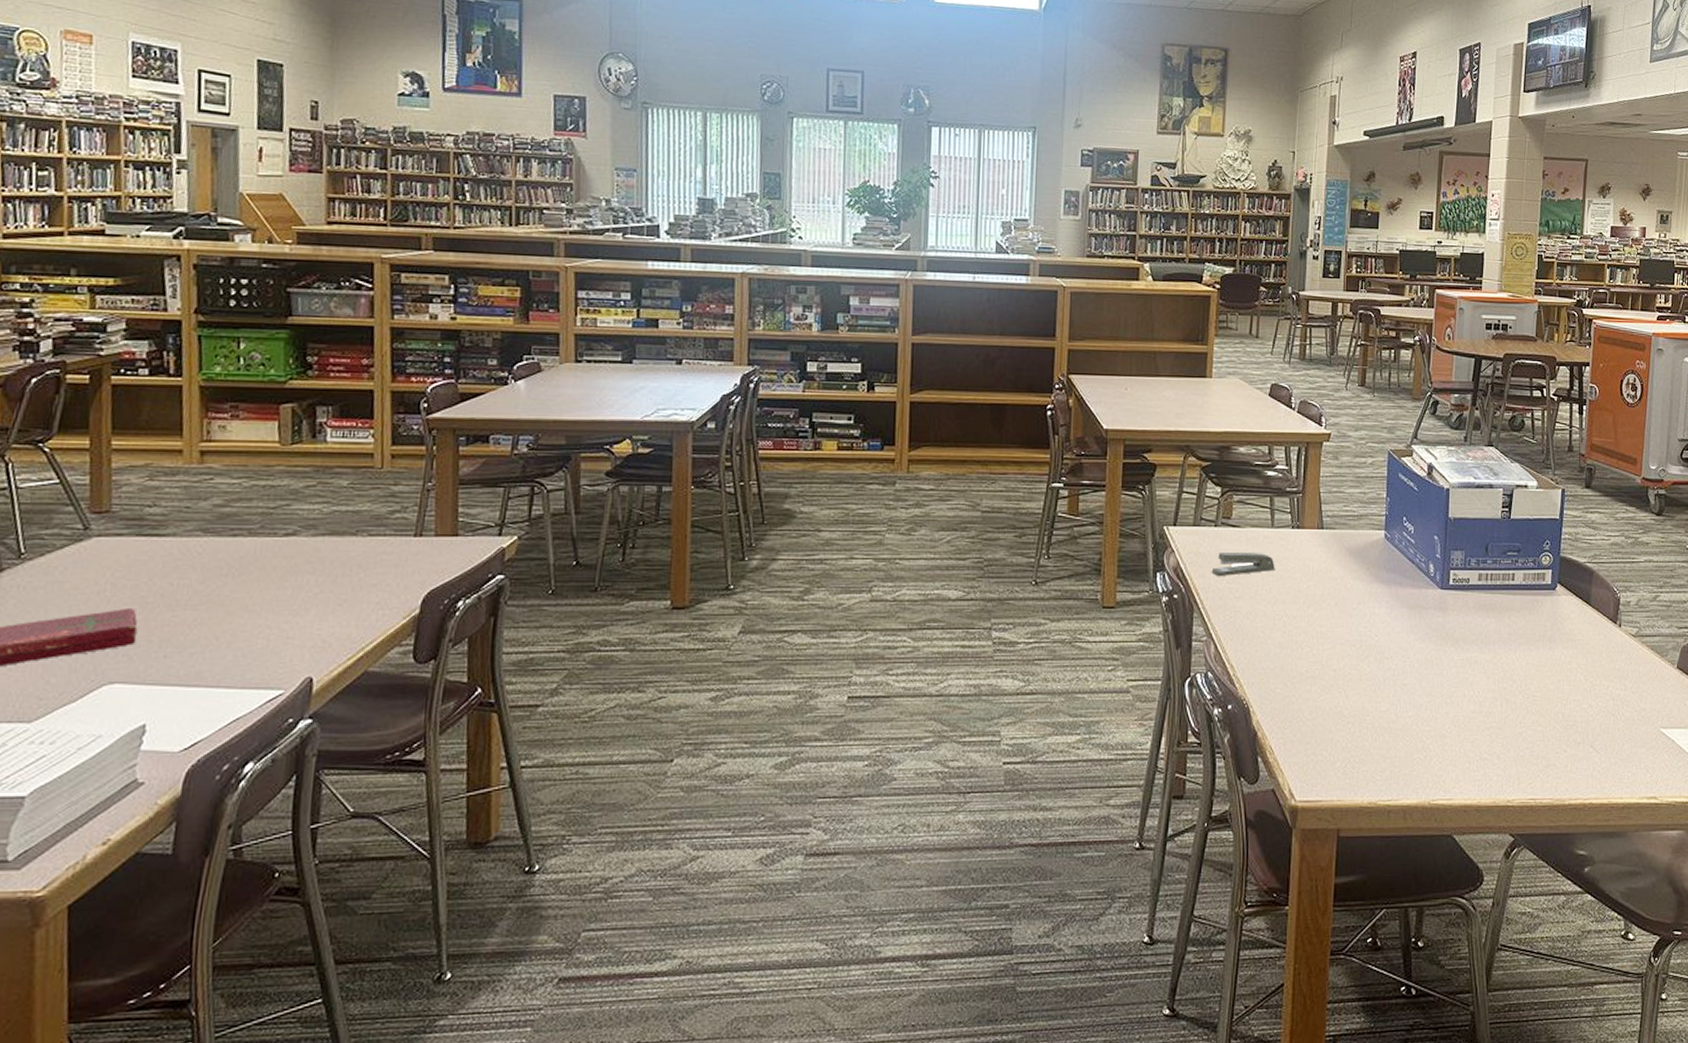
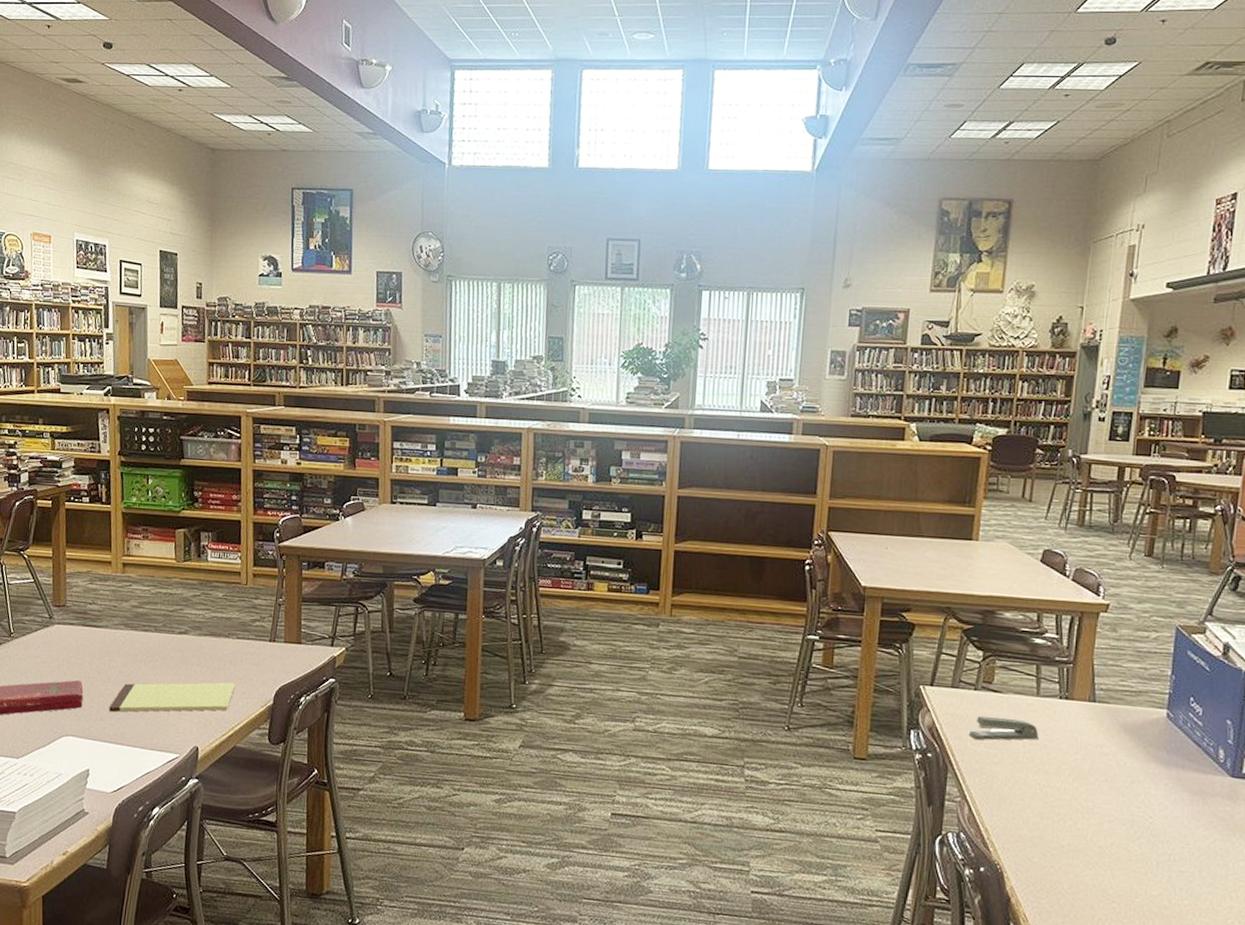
notepad: none [177,592,367,646] -> present [109,682,236,712]

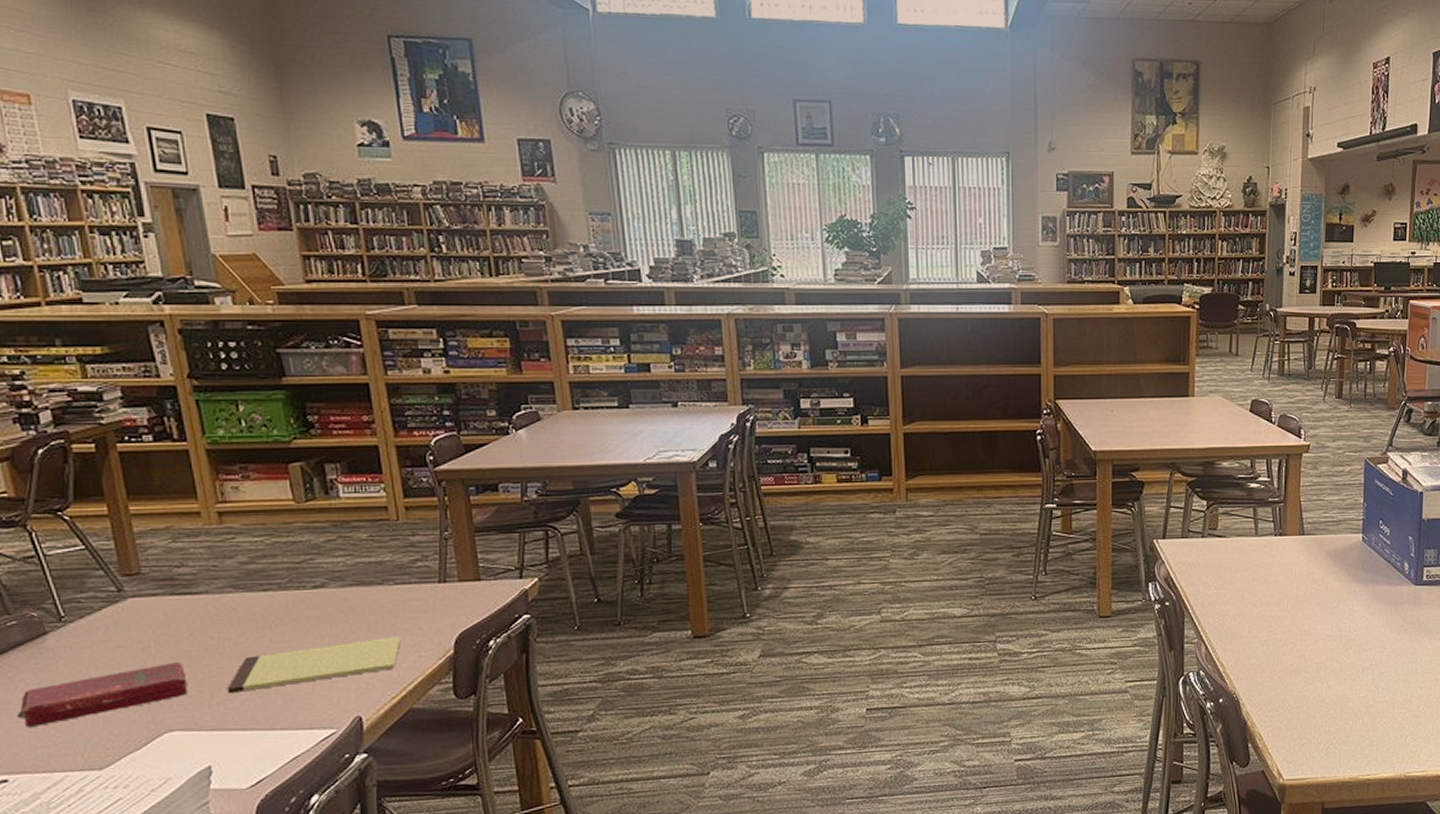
stapler: present [968,716,1039,741] -> none [1200,560,1260,584]

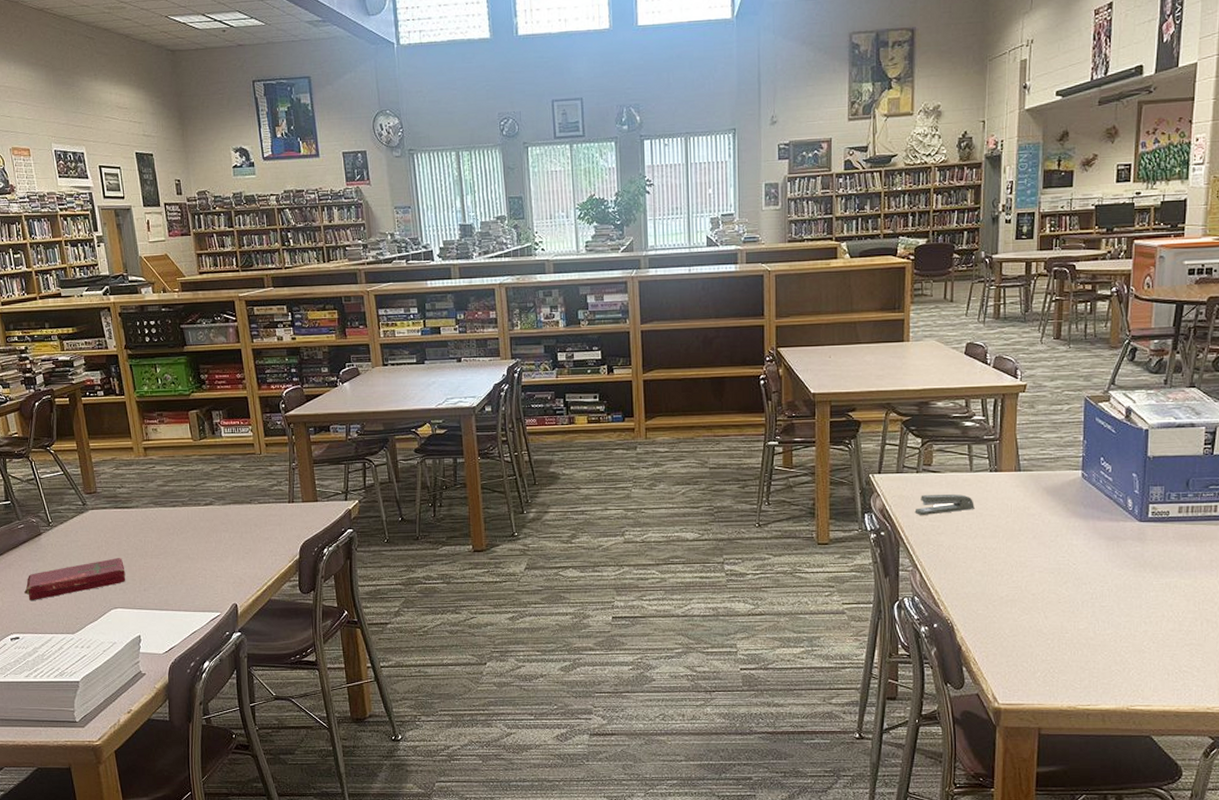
notepad: present [227,637,402,694] -> none [150,544,264,583]
stapler: none [1200,560,1260,584] -> present [914,494,975,516]

